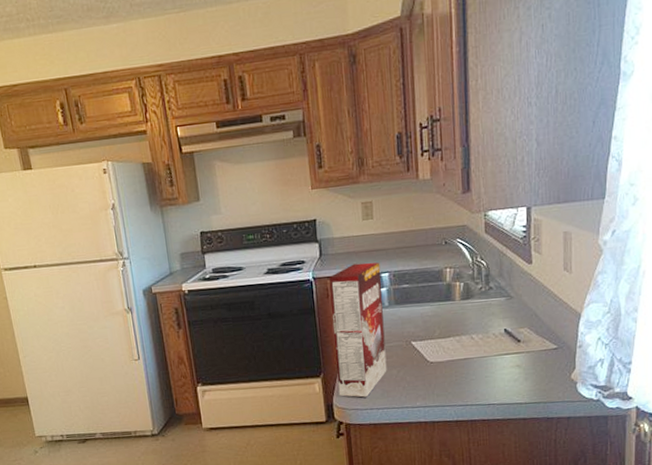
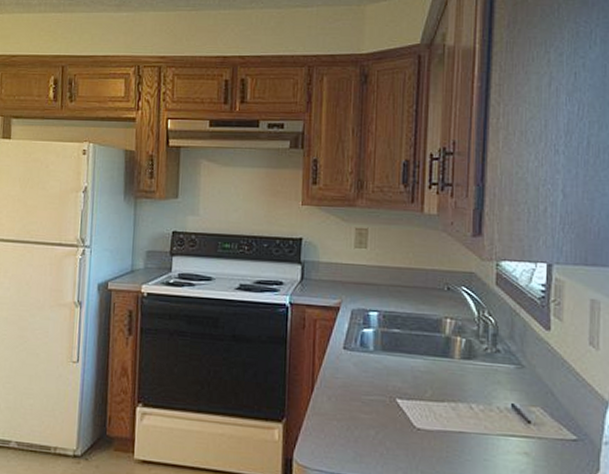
cereal box: present [329,262,387,398] -> none [301,295,369,458]

